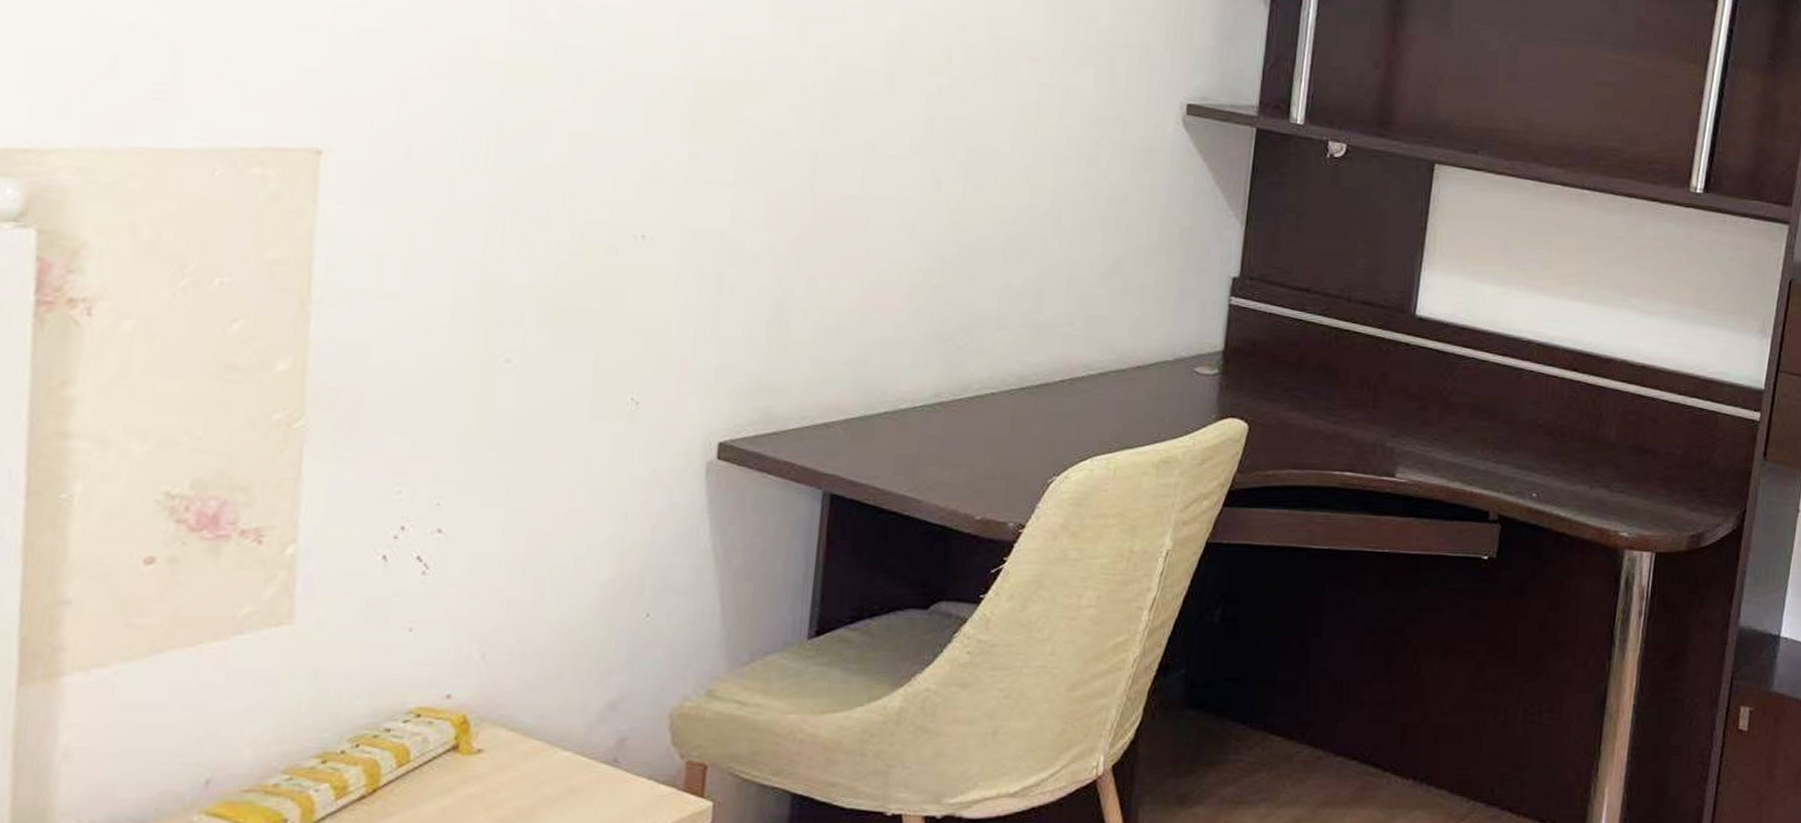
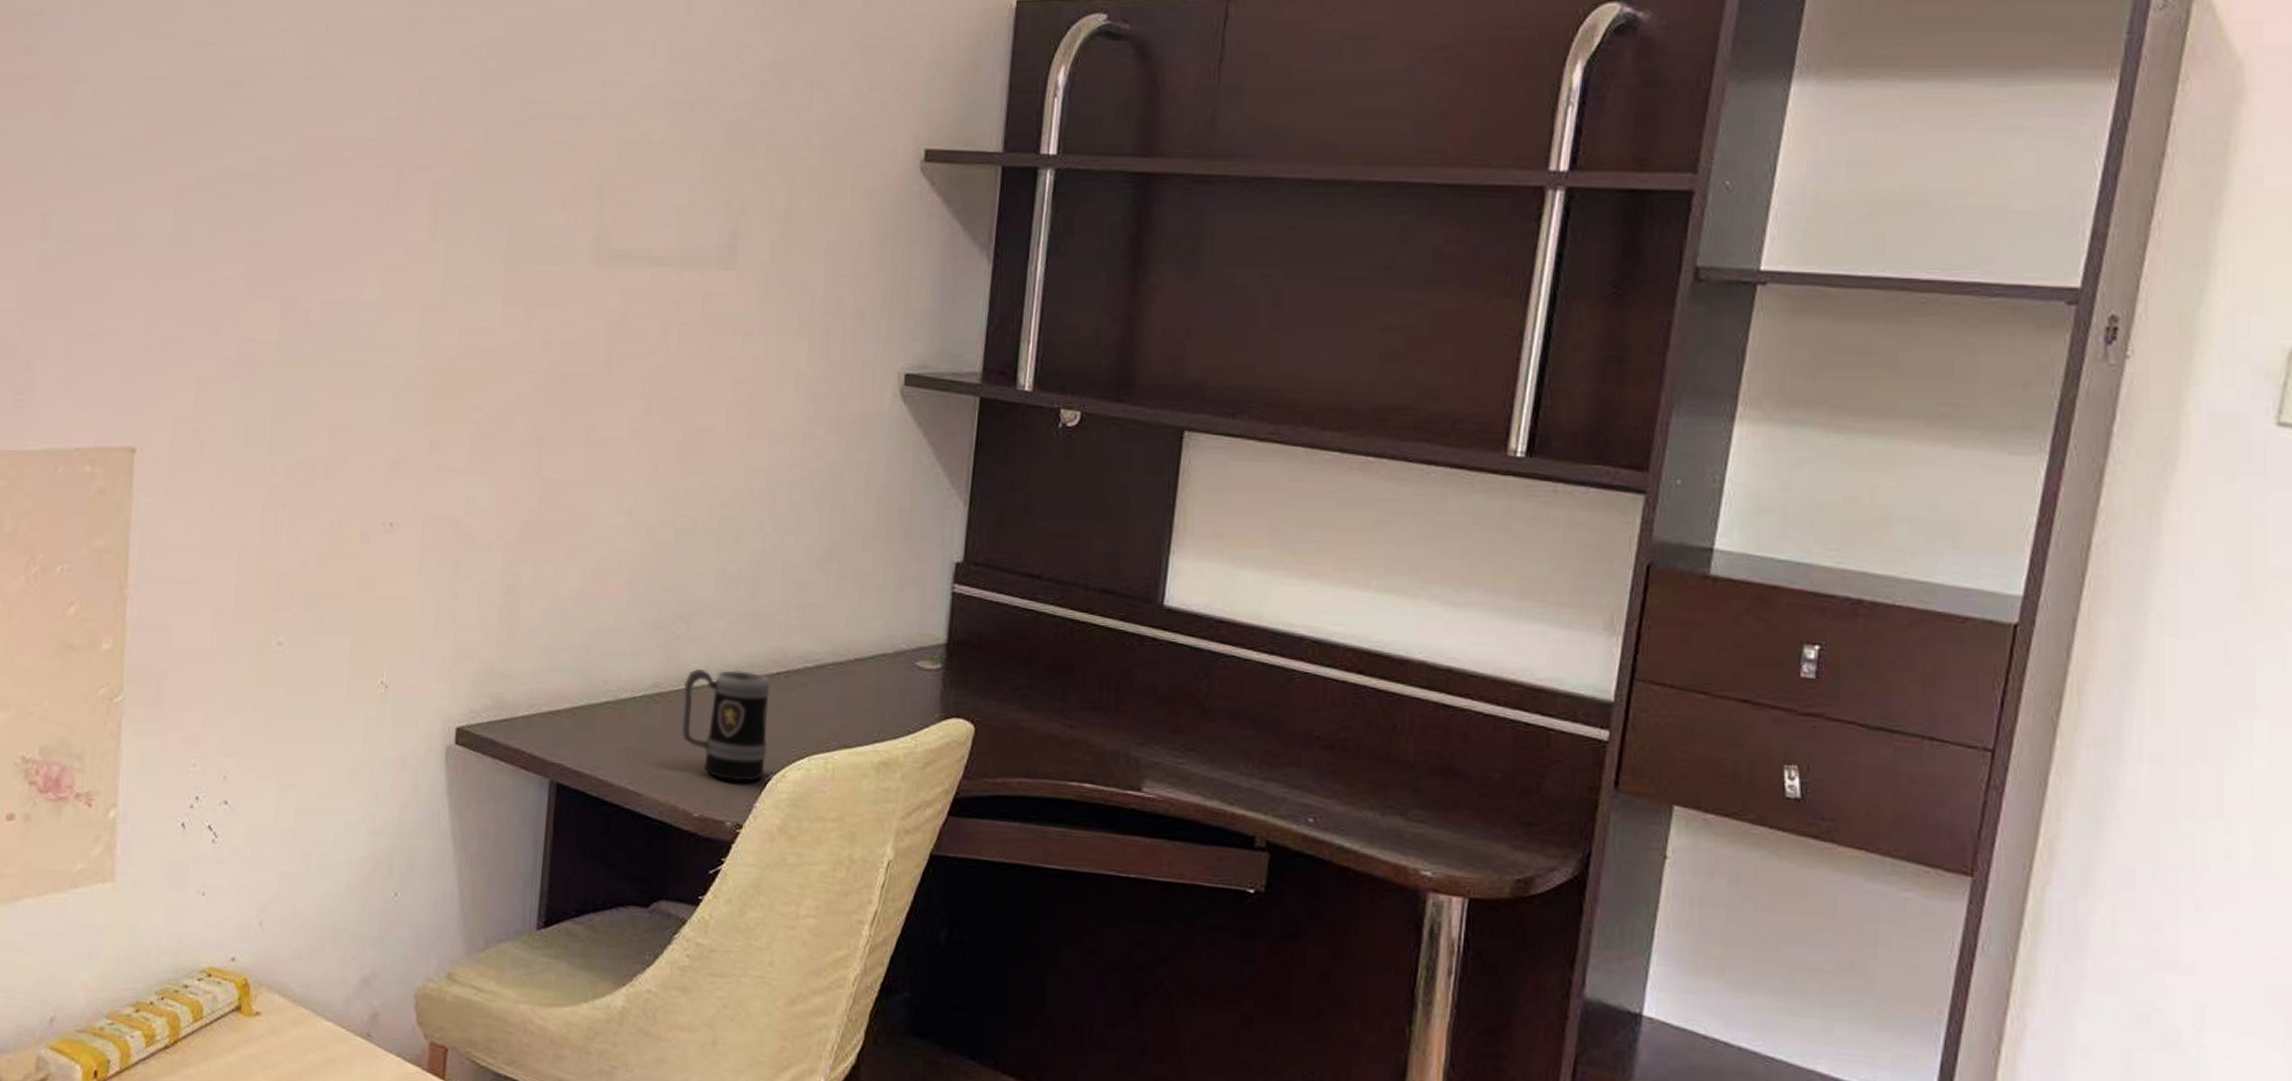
mug: none [963,379,1054,485] -> present [681,669,770,782]

